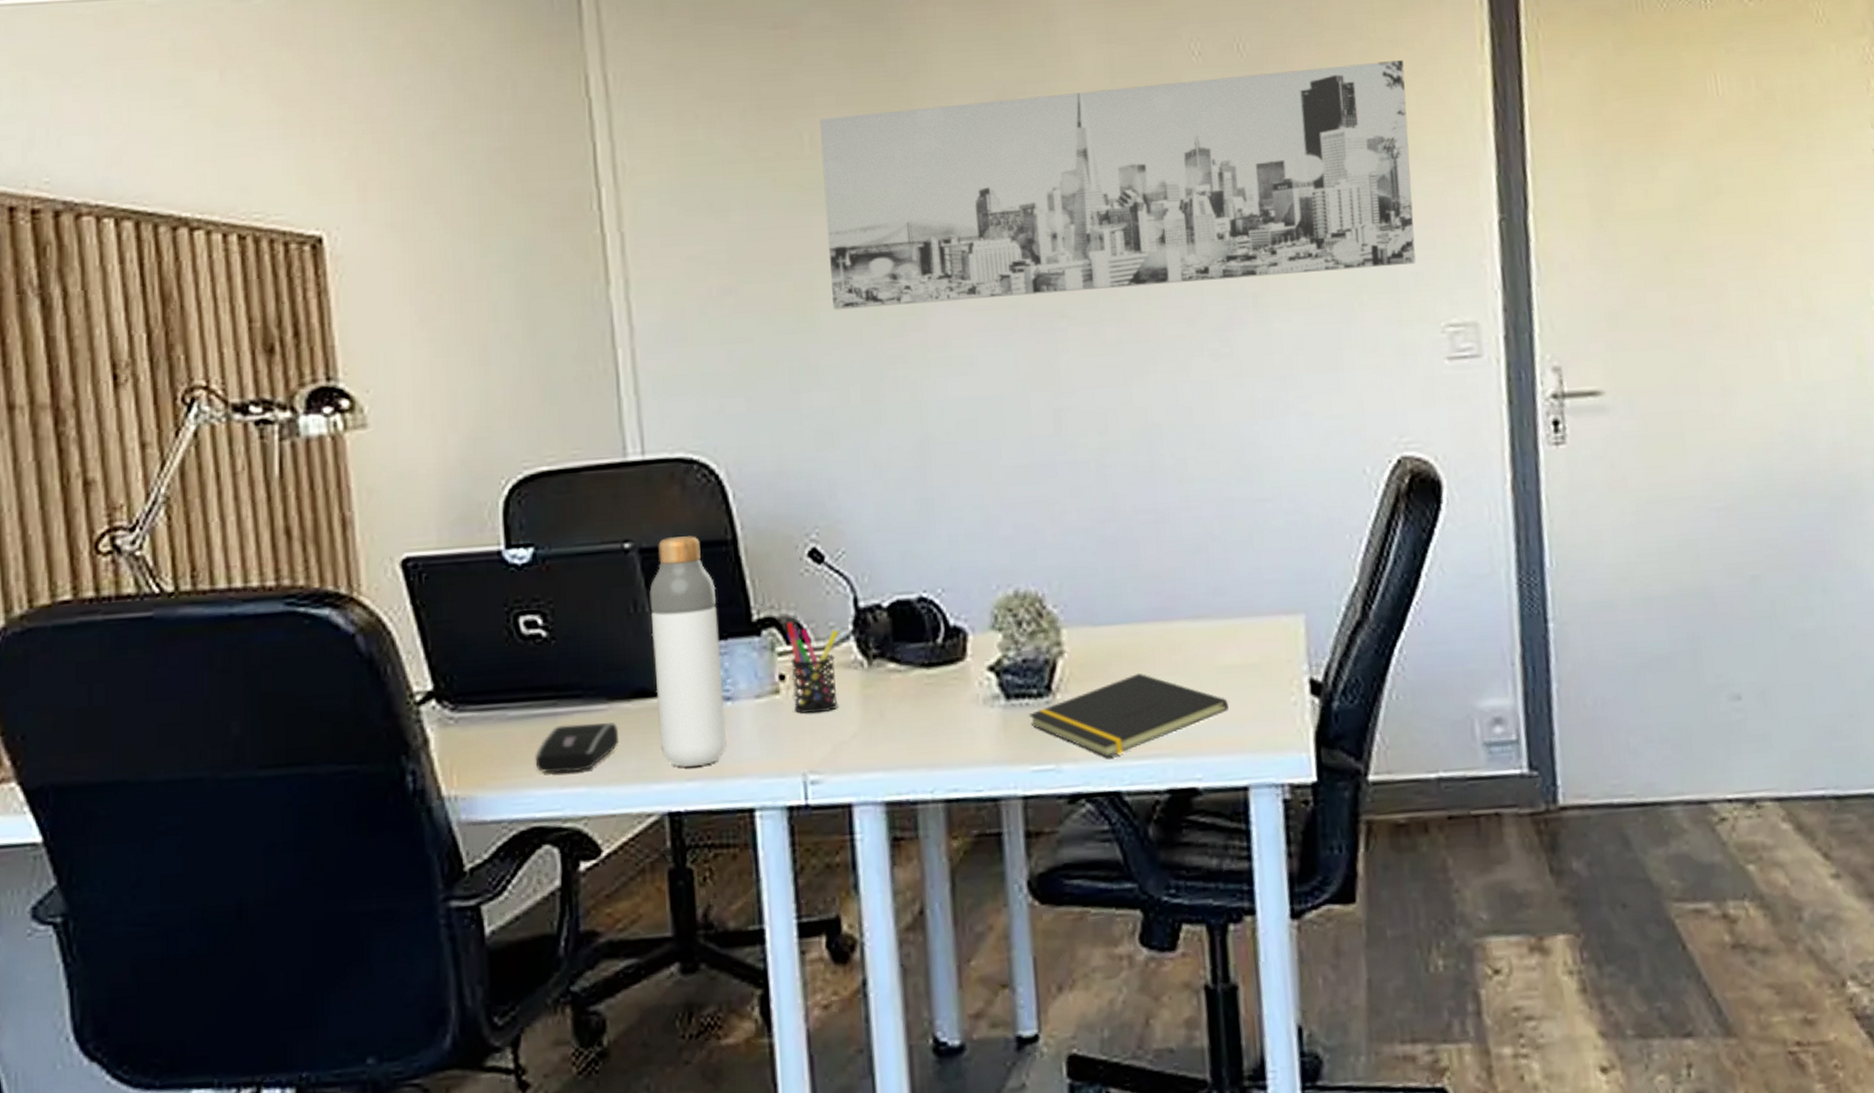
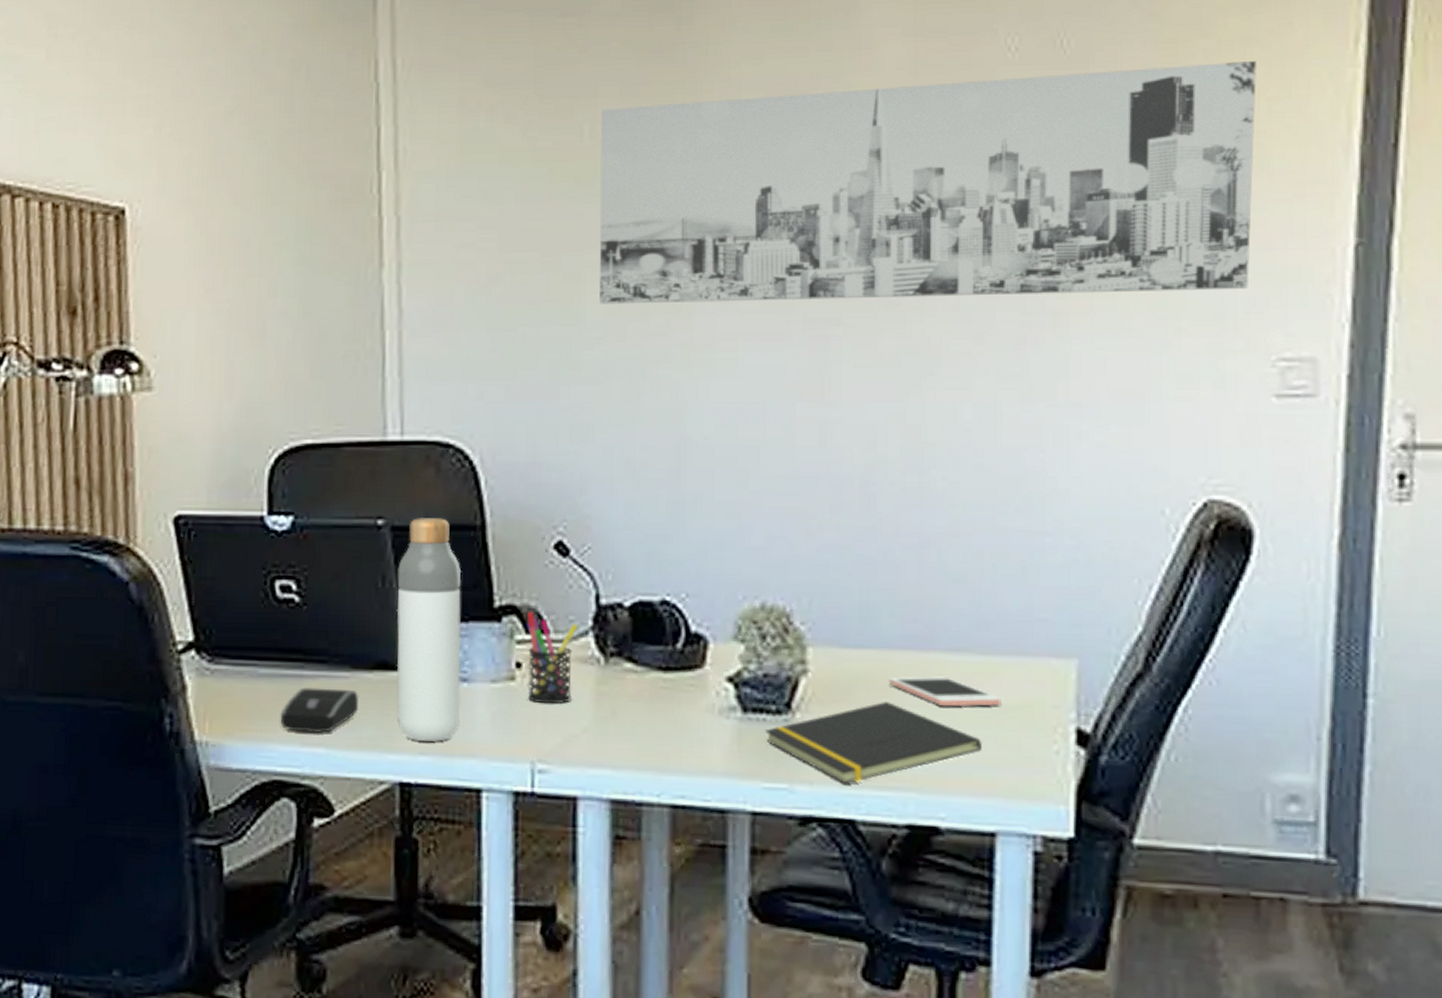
cell phone: none [1139,643,1242,673] -> present [889,676,1001,707]

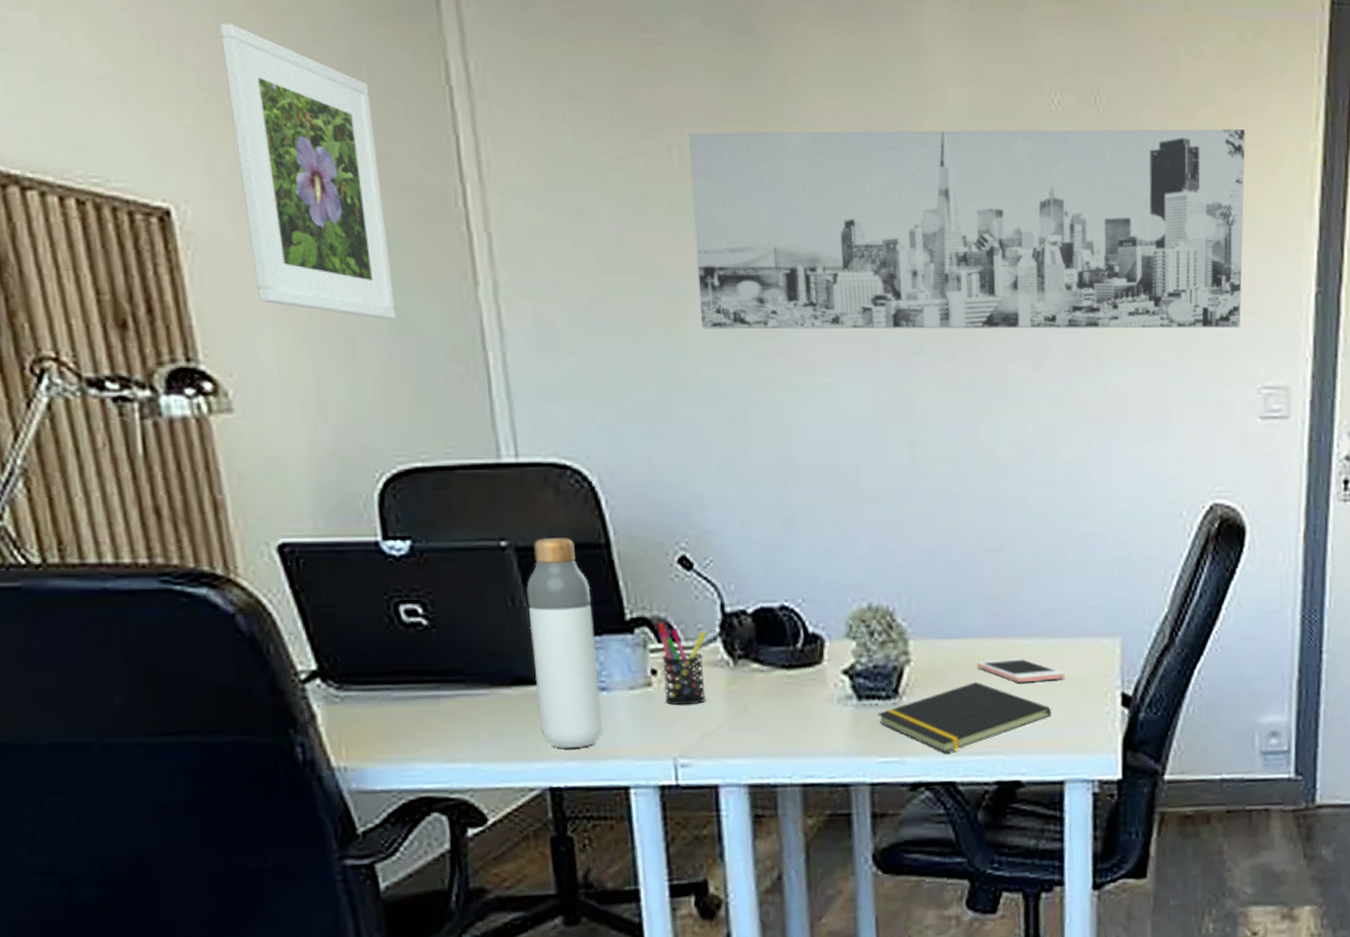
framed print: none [186,43,305,302] -> present [219,23,396,319]
computer mouse: present [280,687,359,734] -> none [420,706,502,750]

